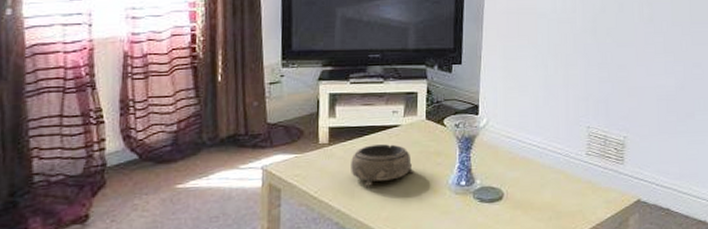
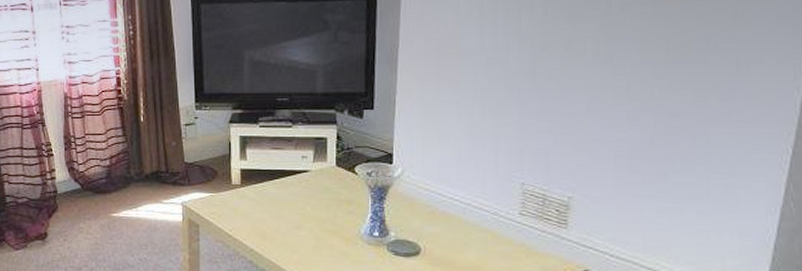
decorative bowl: present [351,144,414,187] -> none [262,189,325,230]

